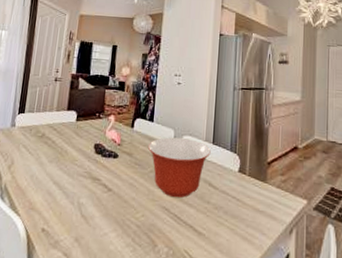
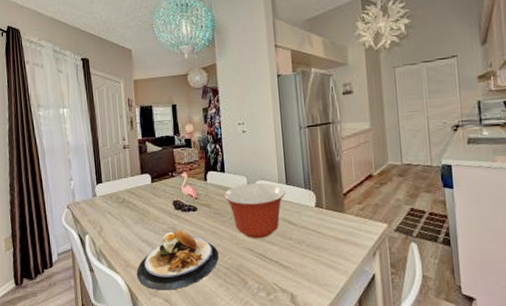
plate: none [39,176,132,243] -> present [136,230,219,291]

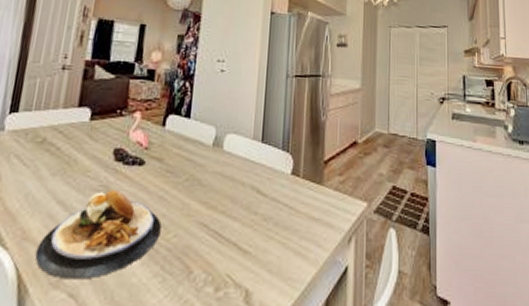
mixing bowl: present [223,183,286,239] -> none [182,136,259,211]

